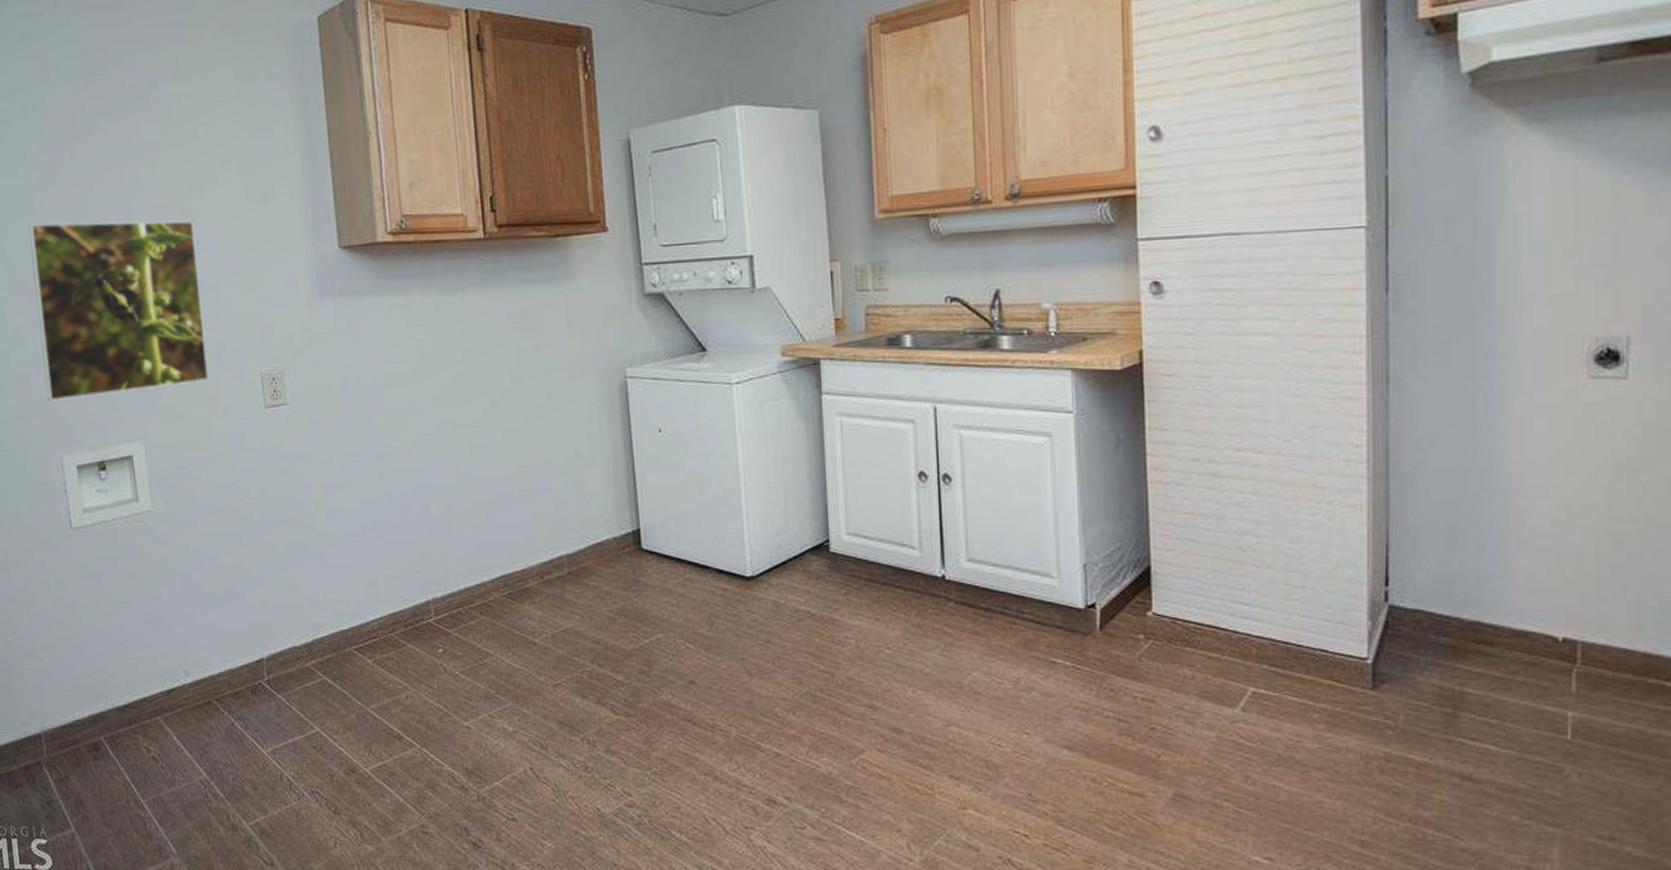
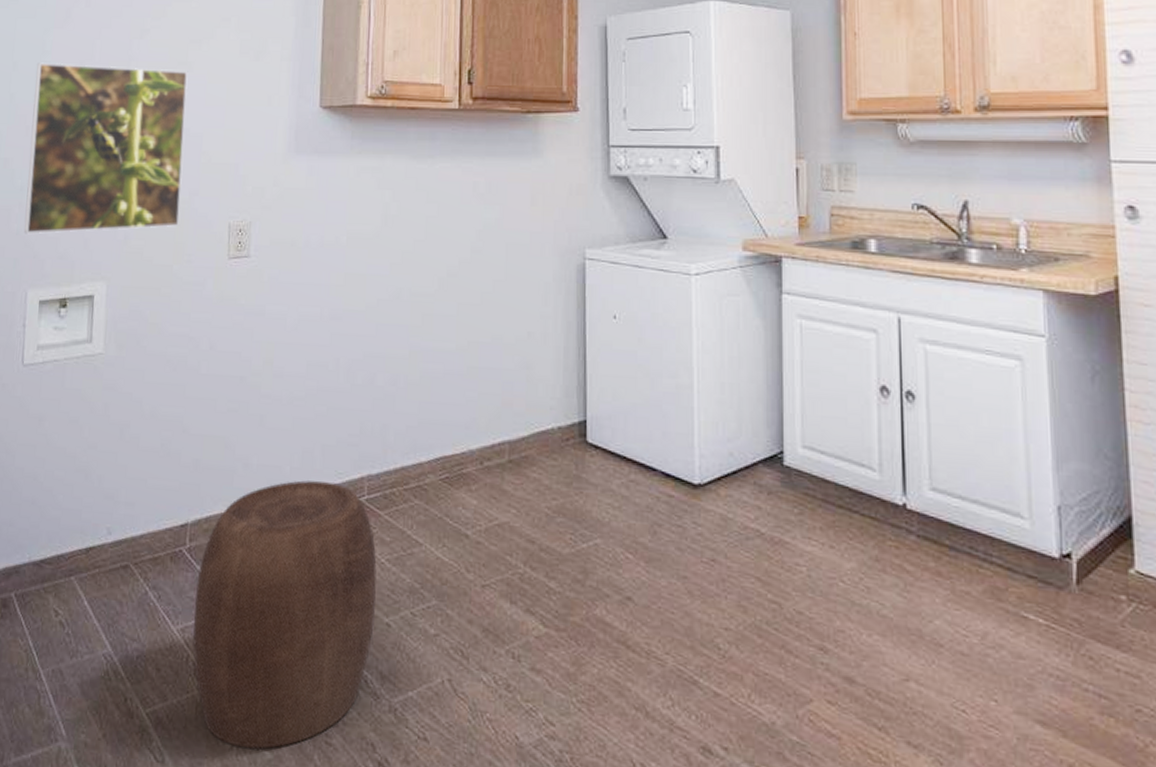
stool: none [280,609,455,844] -> present [193,480,377,749]

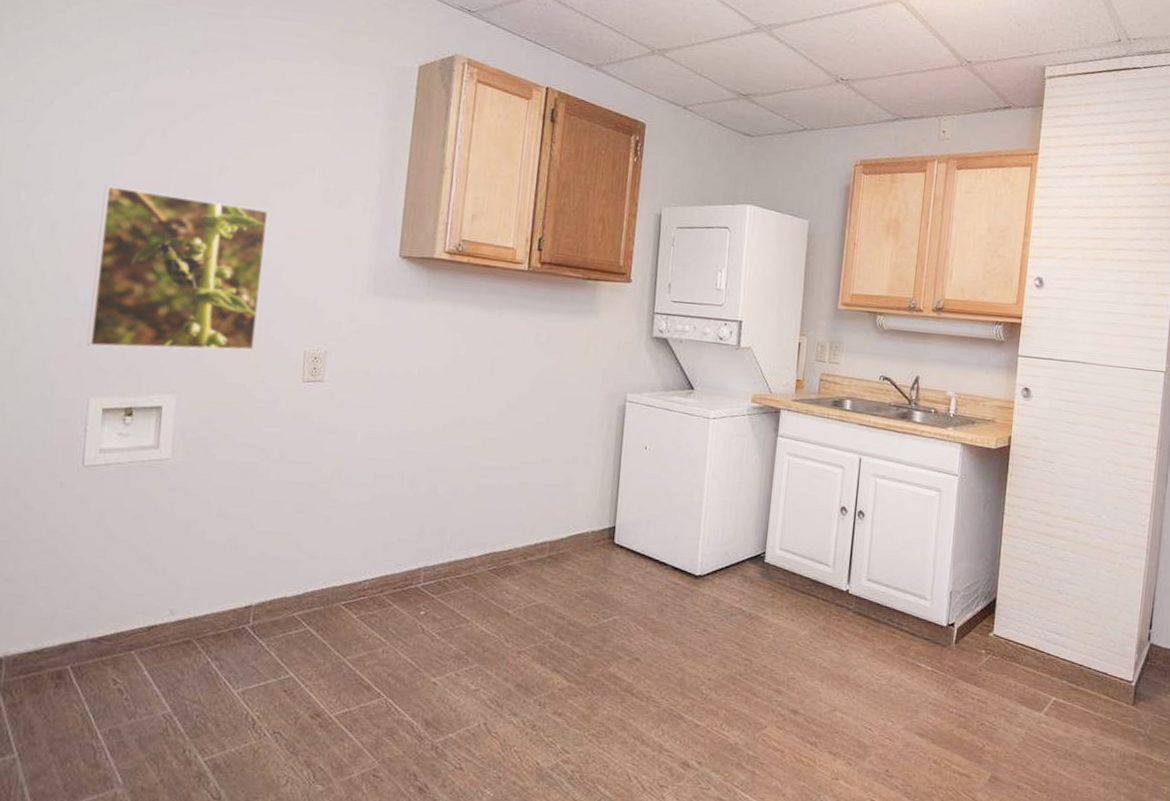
stool: present [193,480,377,749] -> none [252,570,428,784]

